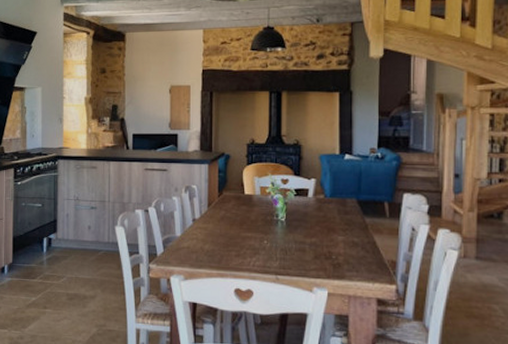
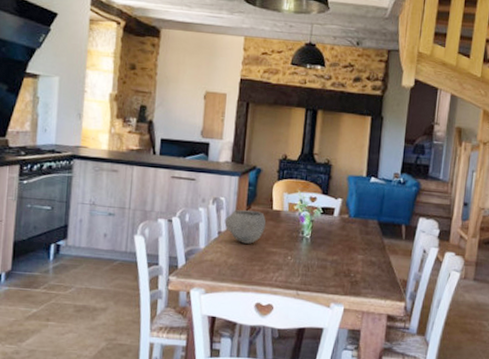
bowl: none [198,197,239,230] -> present [224,210,267,244]

